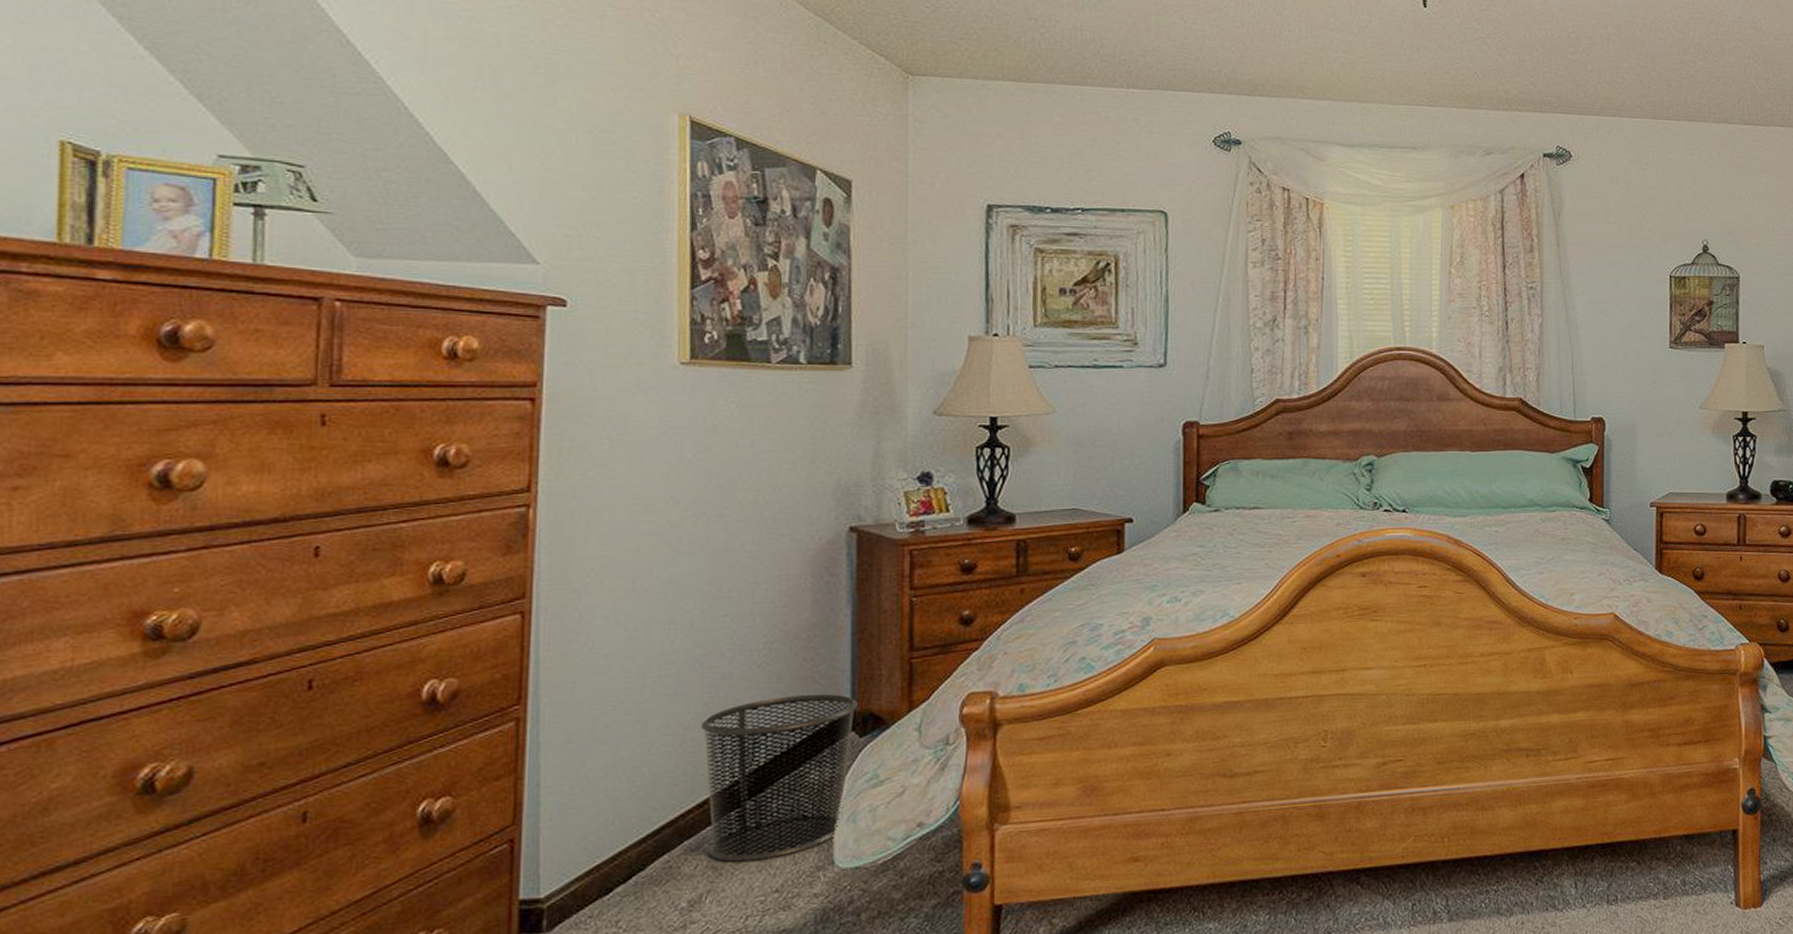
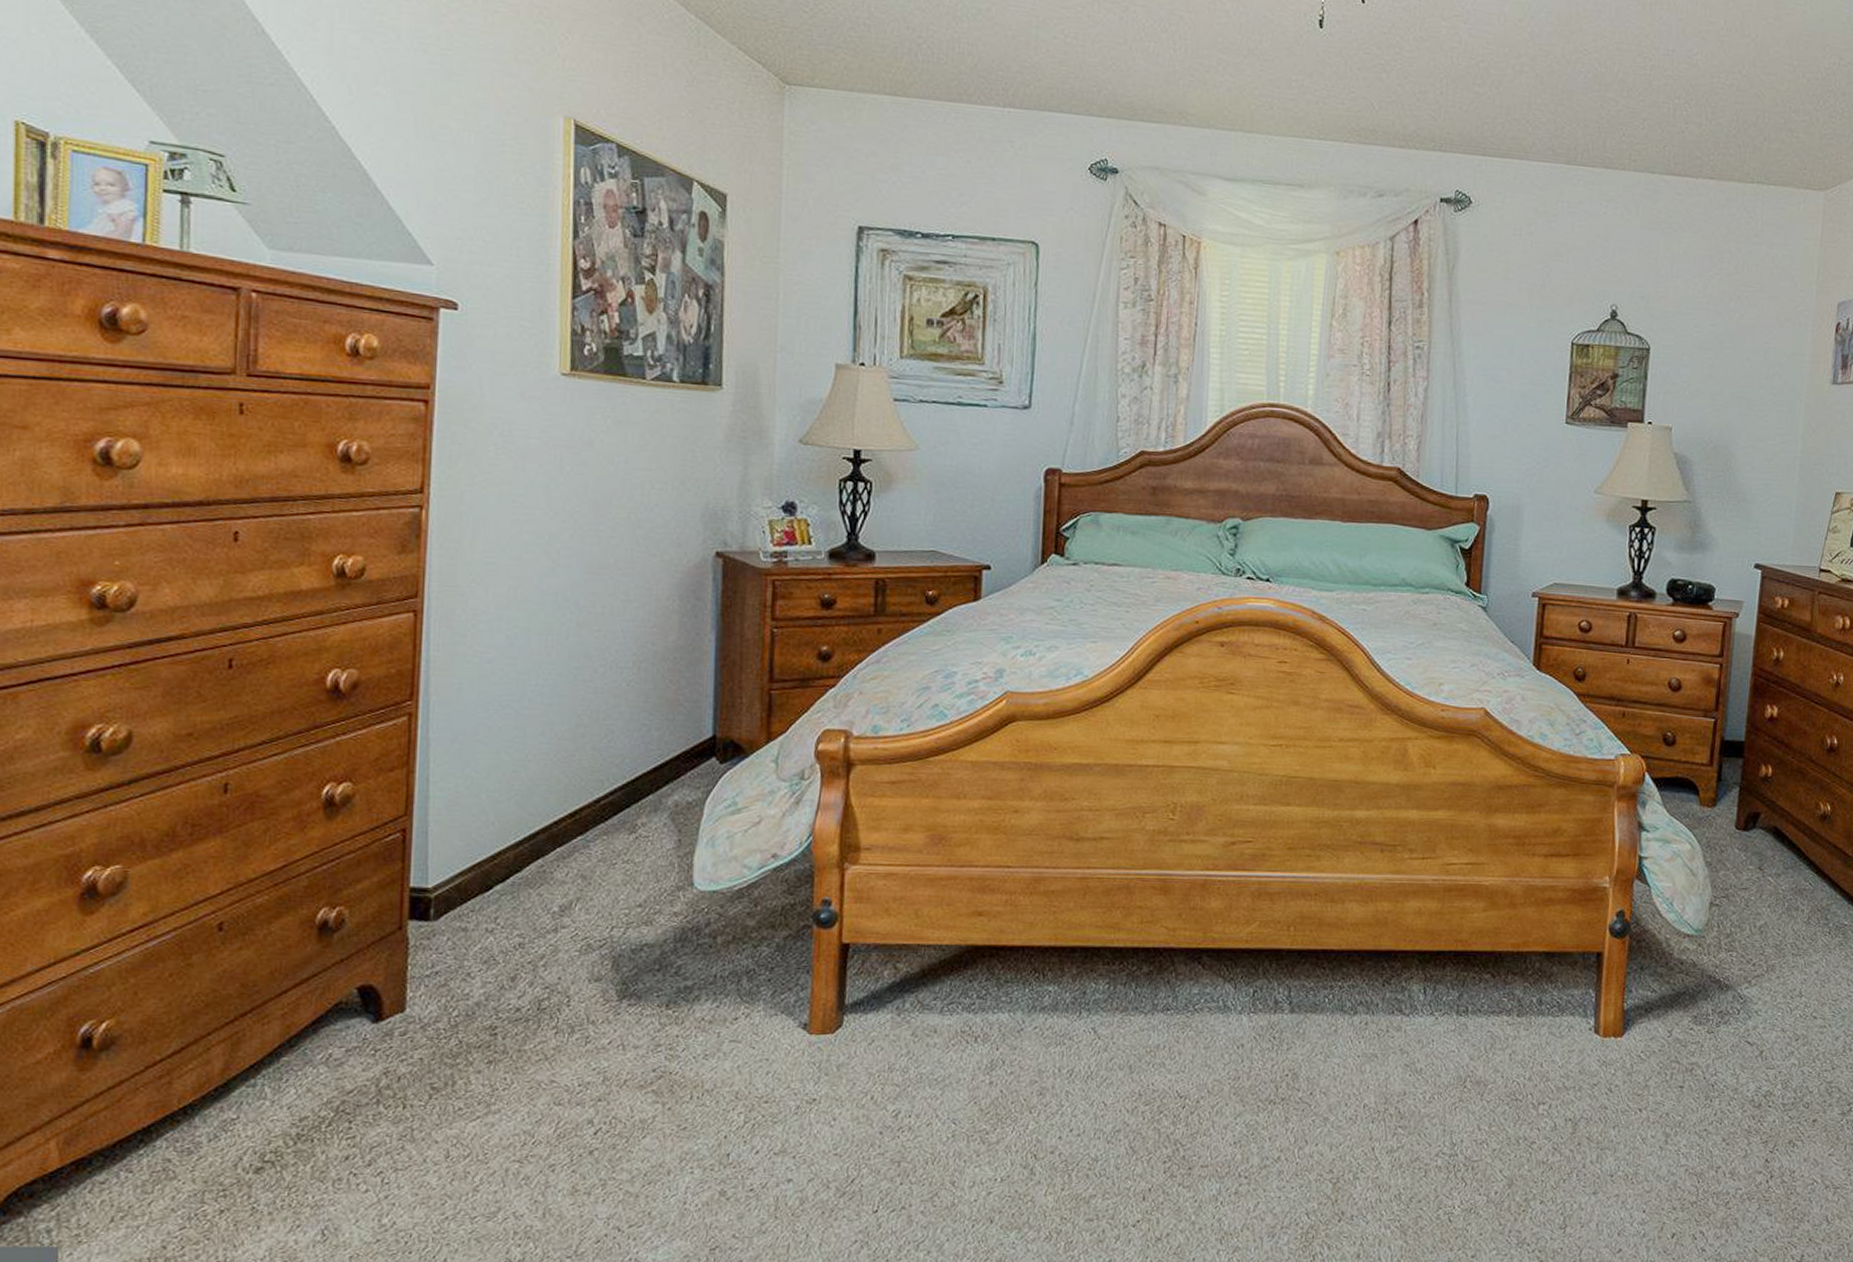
waste bin: present [700,693,857,863] -> none [573,716,719,875]

